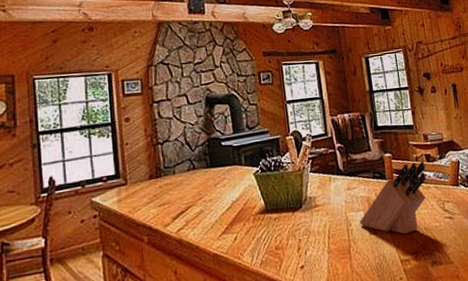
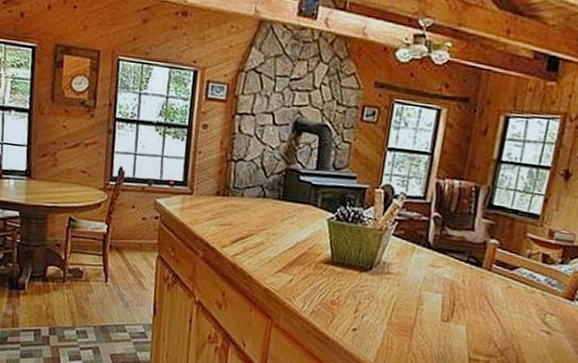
knife block: present [359,161,426,235] -> none [433,256,539,334]

